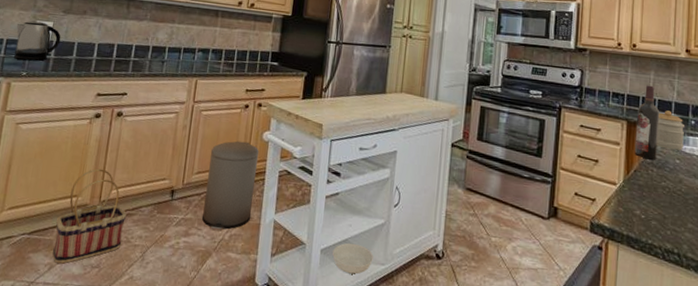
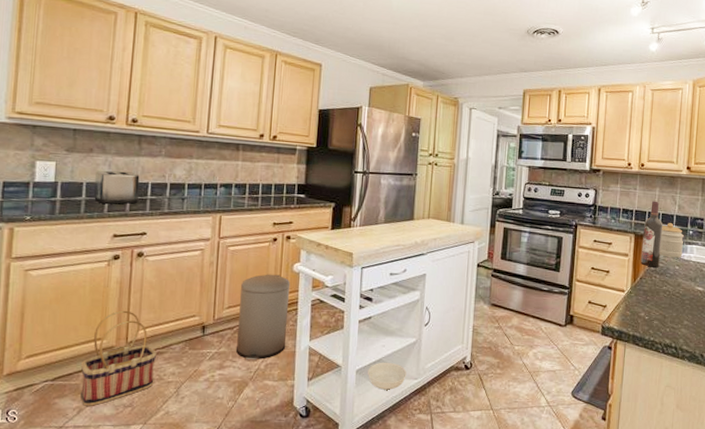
kettle: present [13,21,61,61] -> none [13,161,67,204]
toaster: none [83,31,126,65] -> present [93,170,140,205]

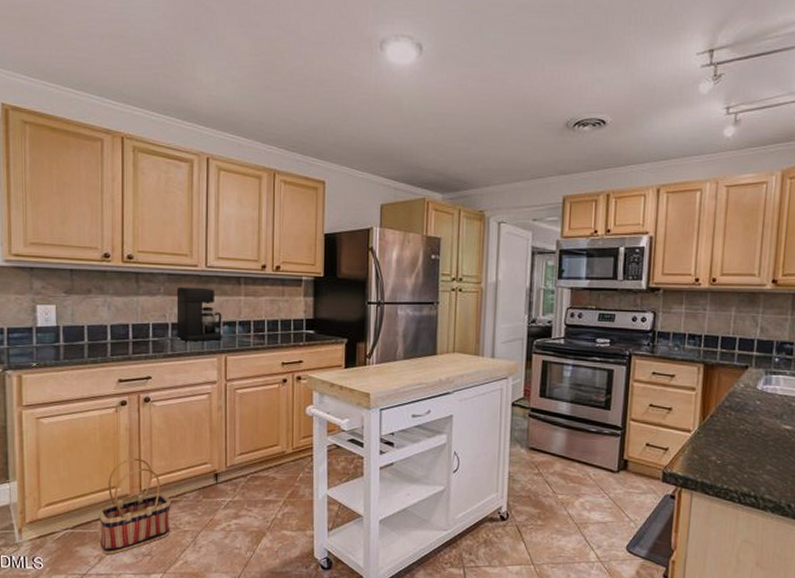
toaster: present [93,170,140,205] -> none [95,312,140,348]
coffee maker: none [174,150,220,202] -> present [176,286,222,342]
pedal bin: present [236,274,291,361] -> none [251,418,304,510]
bowl: present [368,362,407,390] -> none [392,511,435,542]
wine bottle: present [640,201,663,268] -> none [711,323,741,403]
jar: present [659,223,684,258] -> none [735,349,767,391]

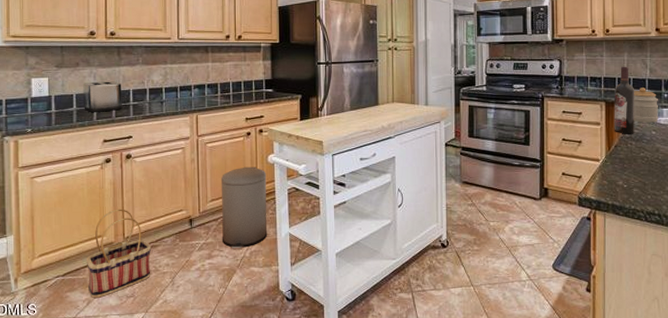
toaster: none [95,312,140,348] -> present [82,81,122,113]
coffee maker: present [176,286,222,342] -> none [153,57,193,104]
pedal bin: none [251,418,304,510] -> present [220,166,268,249]
wine bottle: none [711,323,741,403] -> present [614,66,635,134]
jar: none [735,349,767,391] -> present [633,87,658,123]

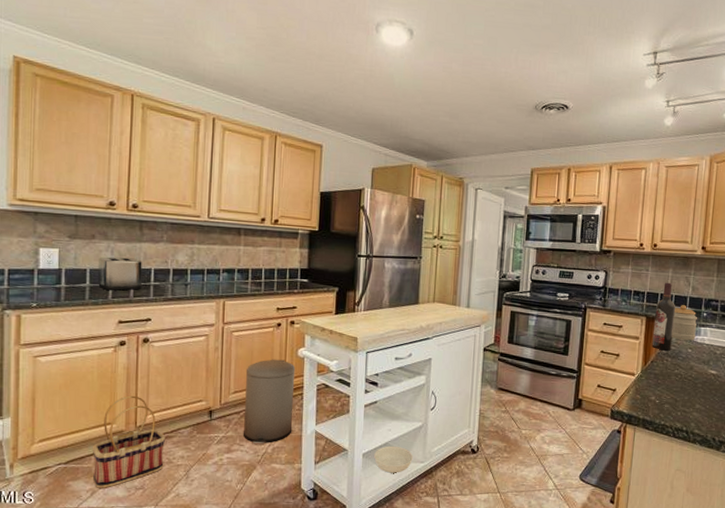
bowl: none [347,244,384,271] -> present [374,445,413,473]

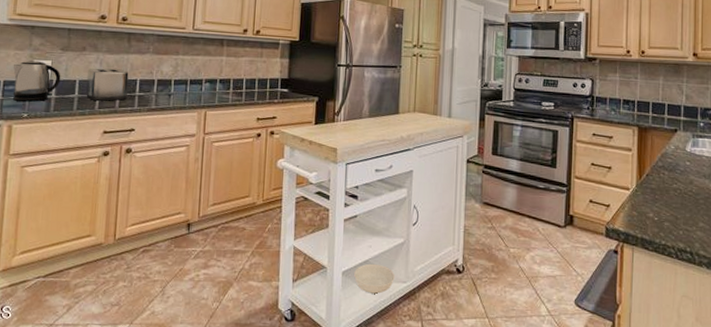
kettle: none [18,248,70,291] -> present [12,60,61,102]
basket: present [92,395,166,488] -> none [70,207,144,304]
pedal bin: present [244,359,296,444] -> none [221,170,275,260]
wine bottle: present [651,282,676,351] -> none [646,90,670,164]
jar: present [671,305,697,341] -> none [667,114,693,153]

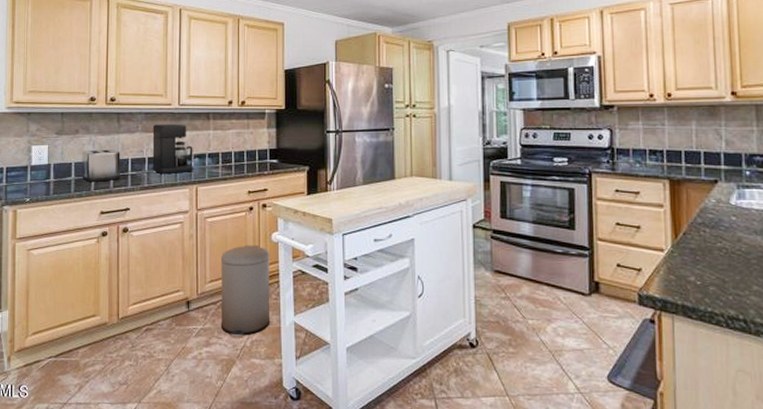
kettle: present [12,60,61,102] -> none [14,146,58,186]
coffee maker: none [161,46,205,97] -> present [152,124,193,175]
pedal bin: none [221,170,275,260] -> present [220,245,270,337]
bowl: present [354,263,395,294] -> none [359,338,402,371]

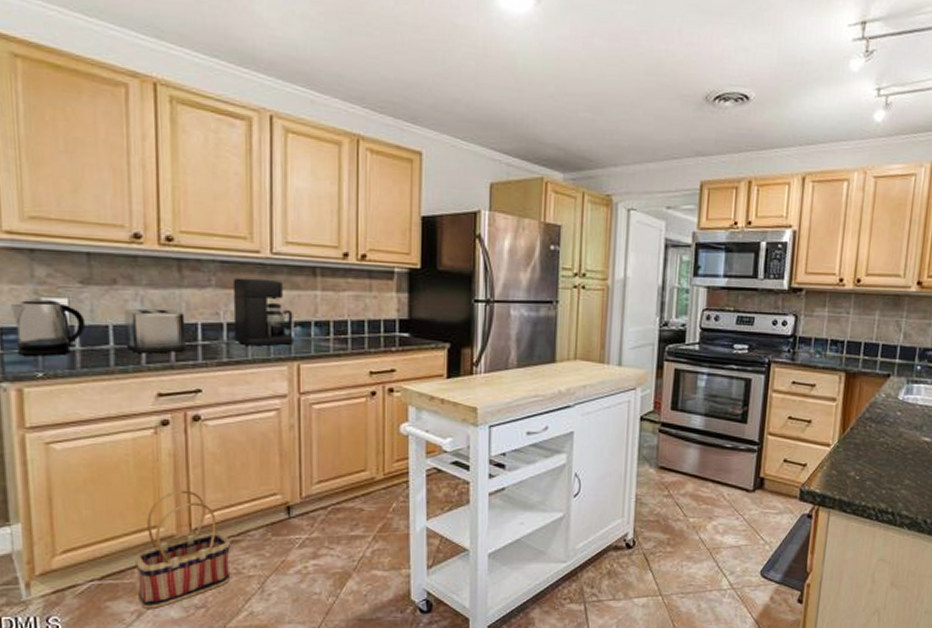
kettle: none [14,146,58,186] -> present [11,298,86,356]
basket: none [79,286,147,383] -> present [134,490,232,609]
pedal bin: present [220,245,270,337] -> none [332,438,398,546]

